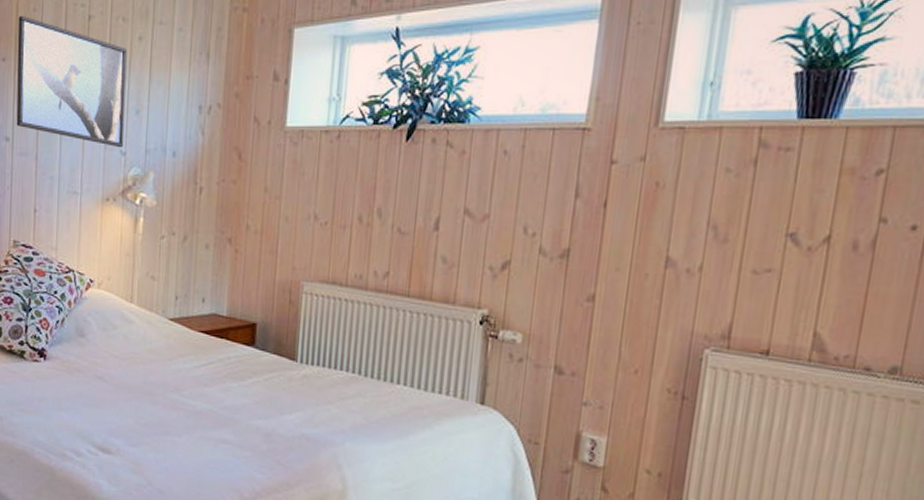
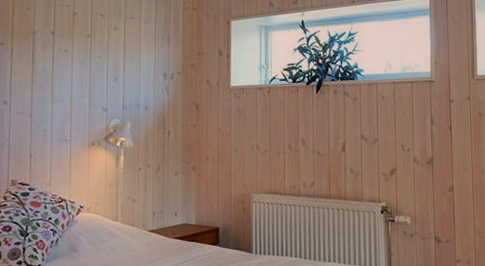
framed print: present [16,15,127,148] -> none [13,12,106,106]

